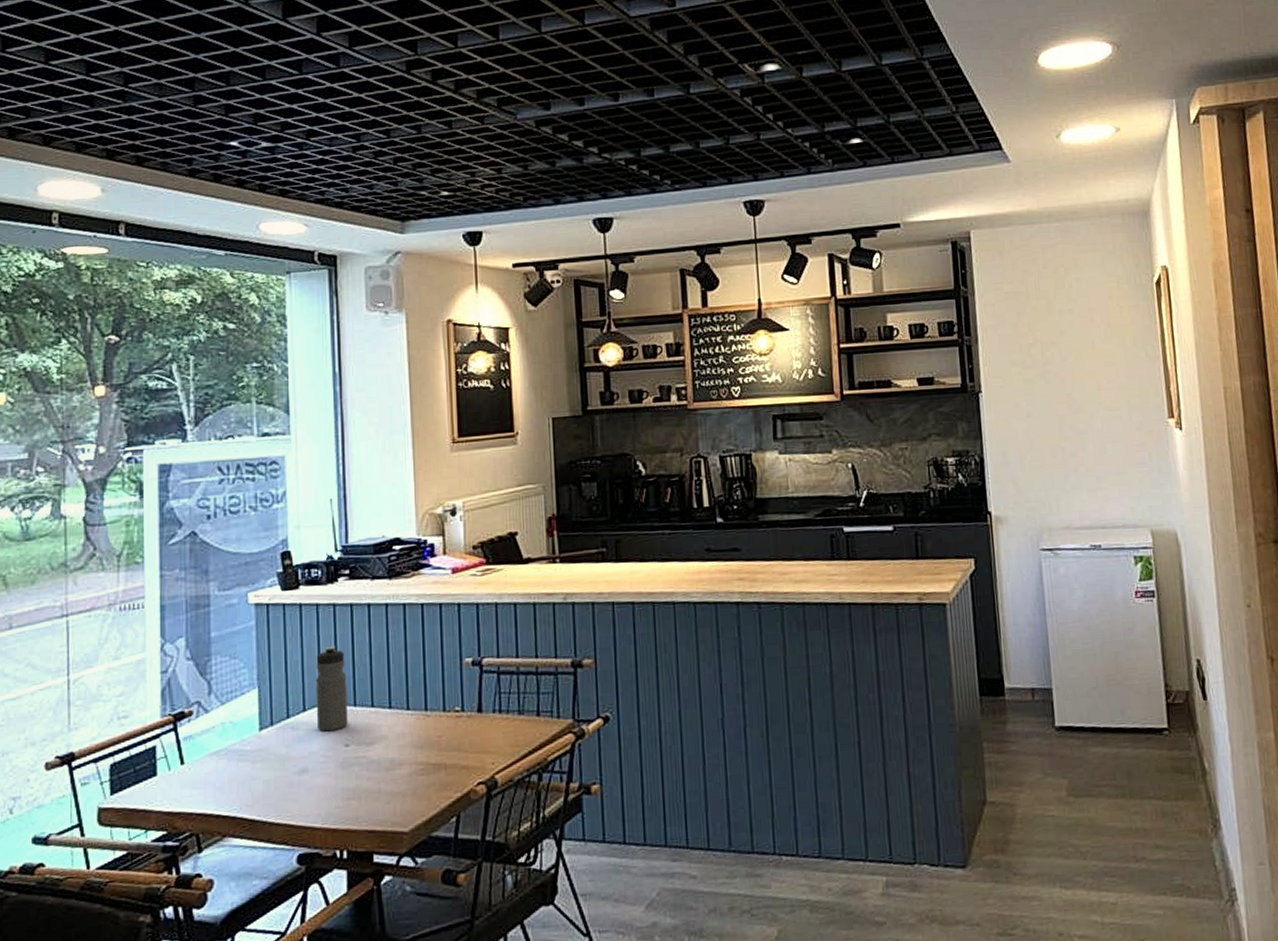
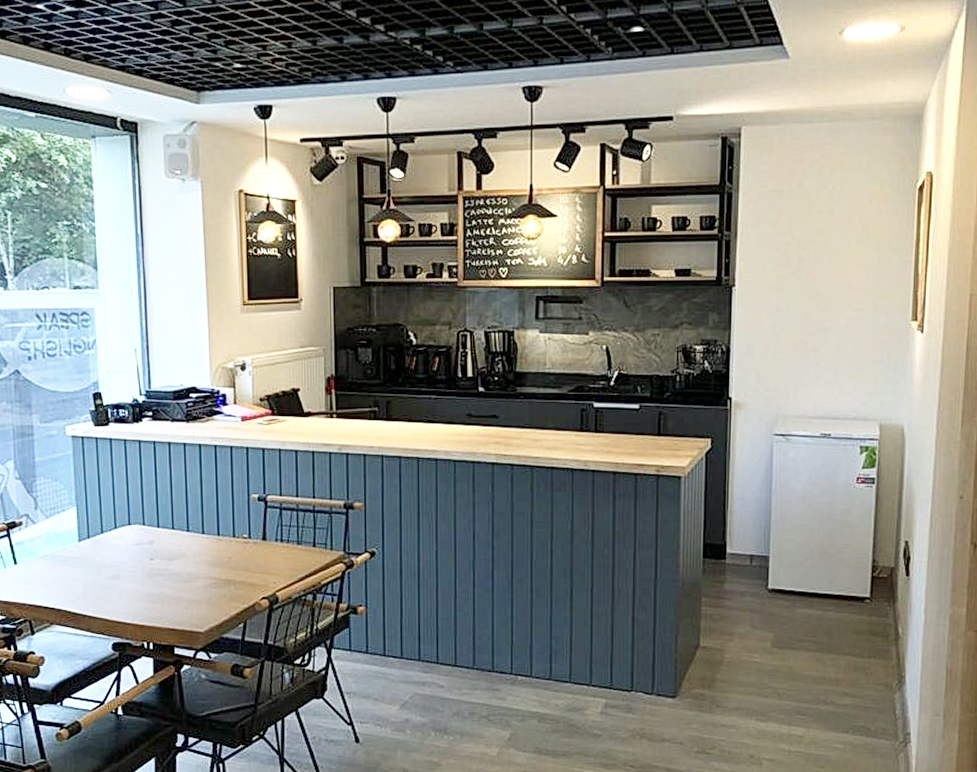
water bottle: present [315,646,348,732] -> none [124,476,152,547]

